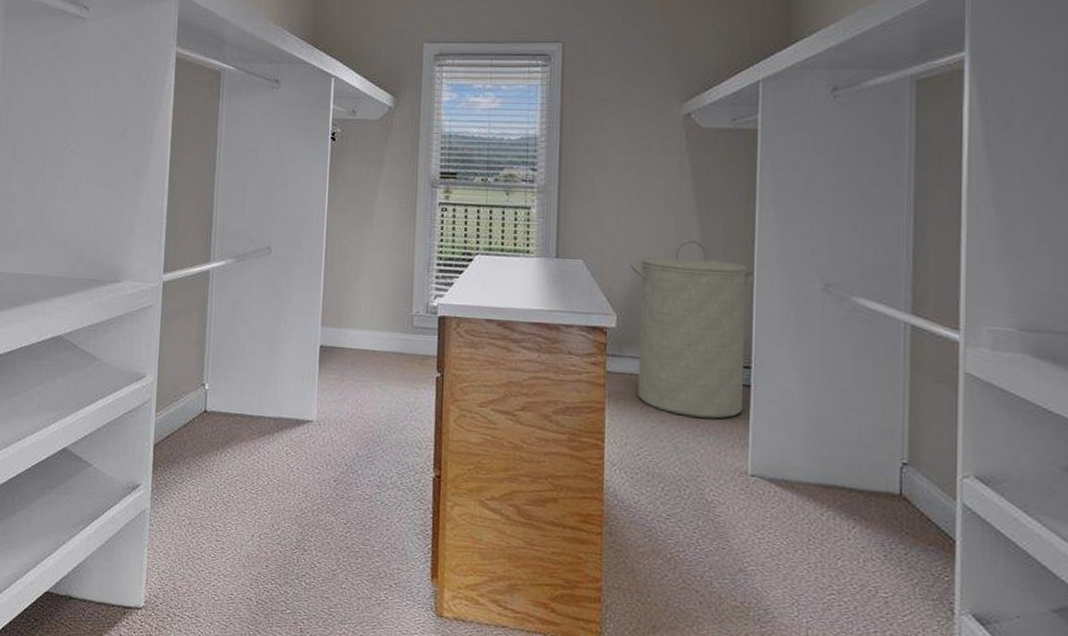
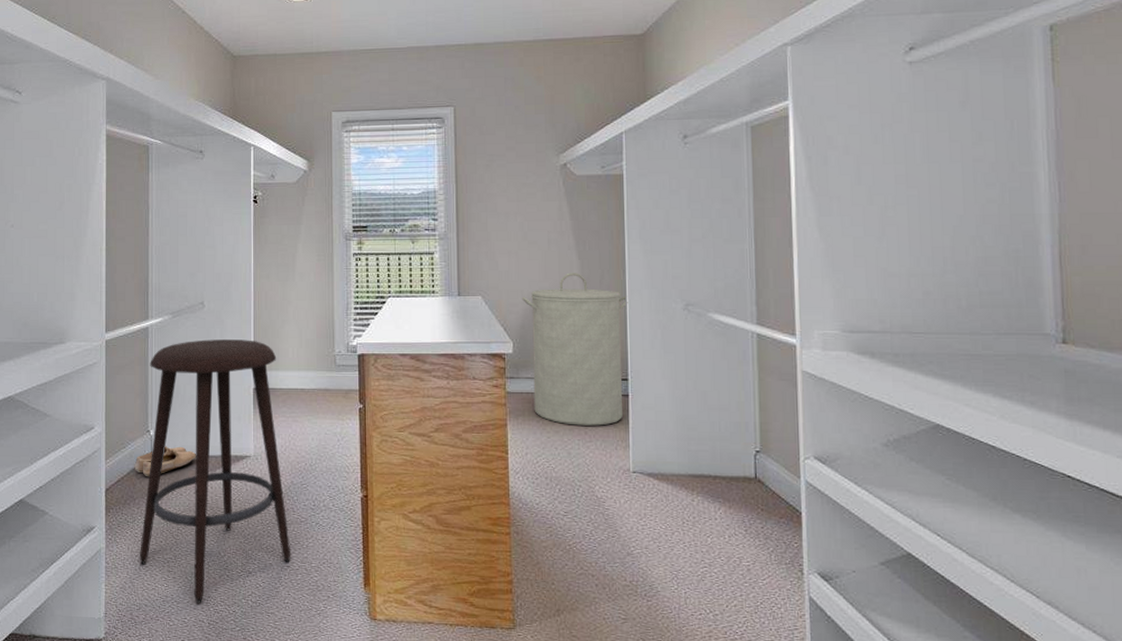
stool: none [186,288,352,579] -> present [140,339,291,603]
shoe: none [187,402,253,436] -> present [135,446,196,477]

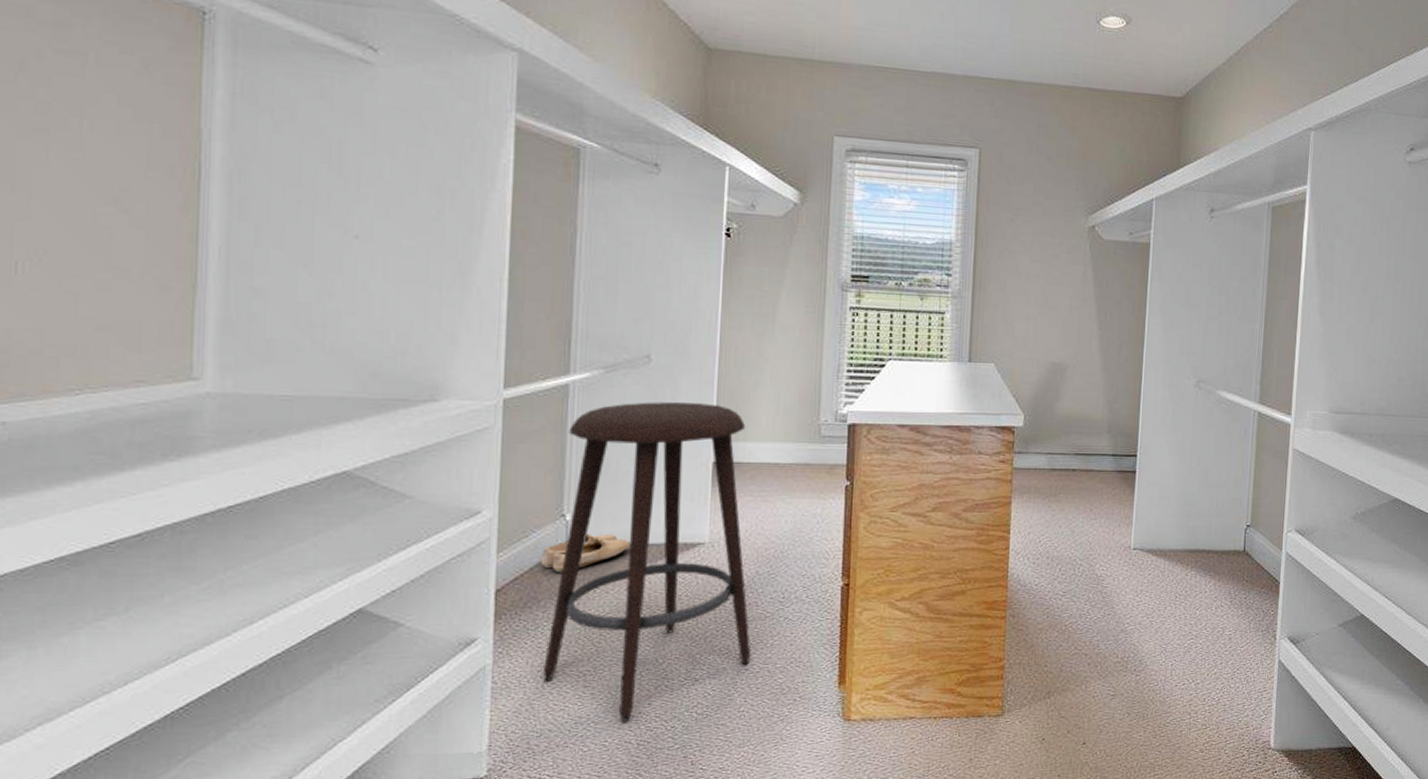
laundry hamper: present [521,272,628,426] -> none [1037,343,1144,503]

